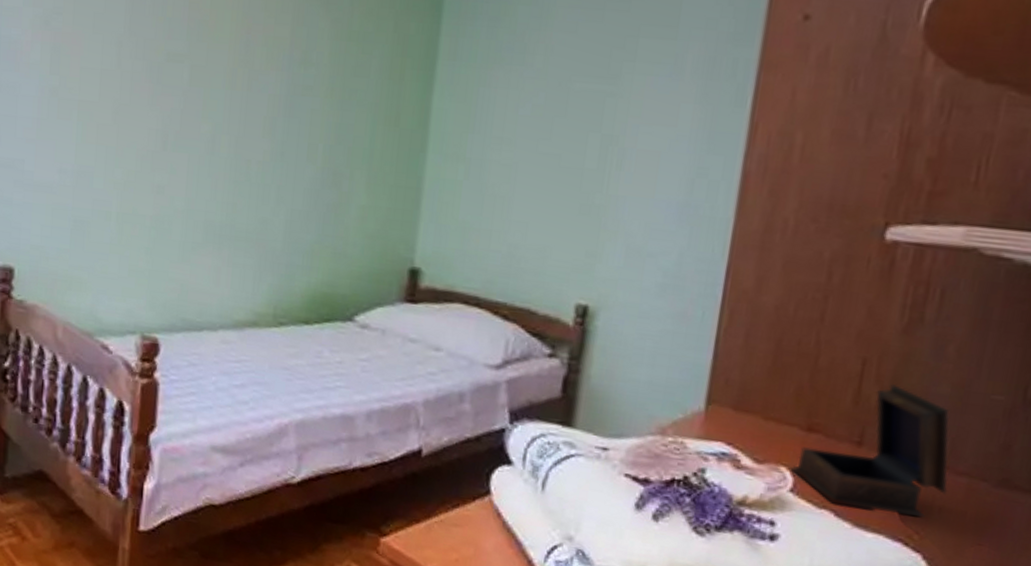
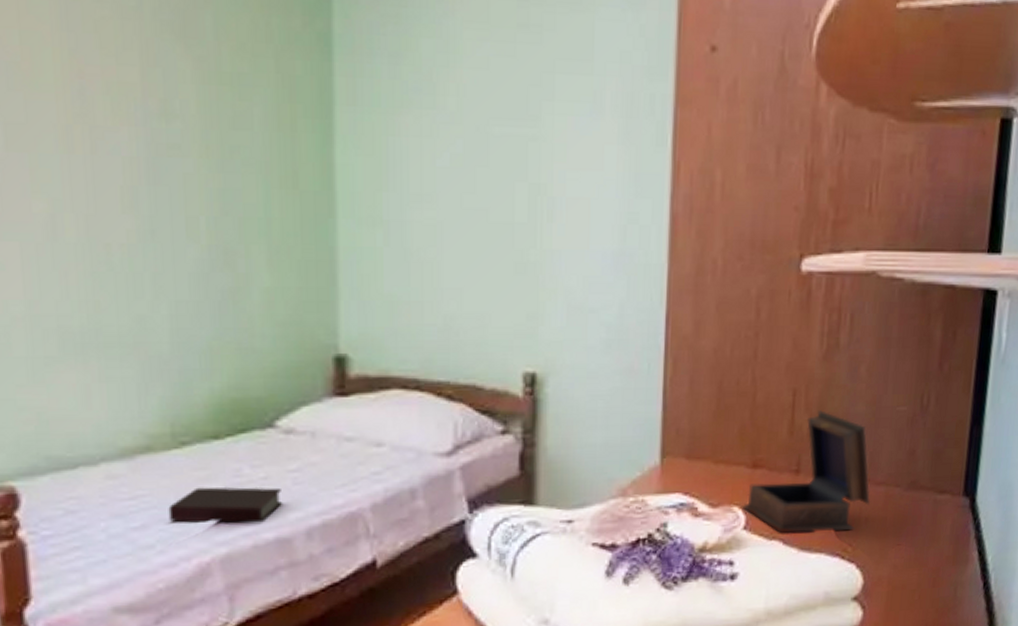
book: none [262,361,352,399] -> present [168,487,282,523]

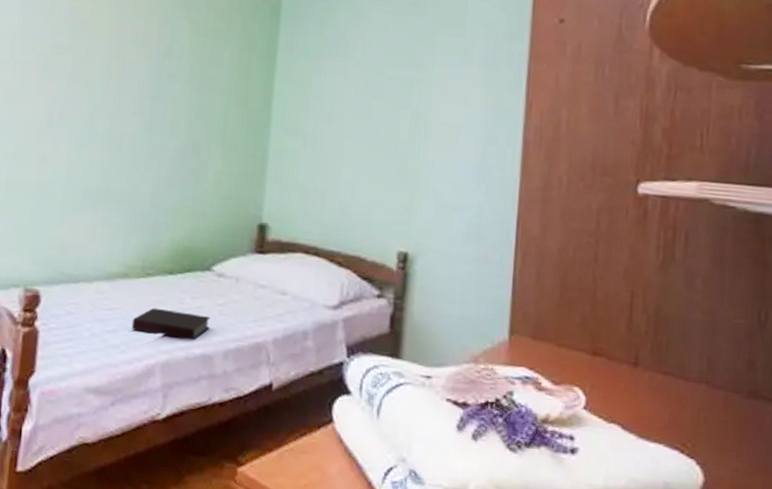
decorative box: present [742,410,871,534] -> none [582,313,710,426]

